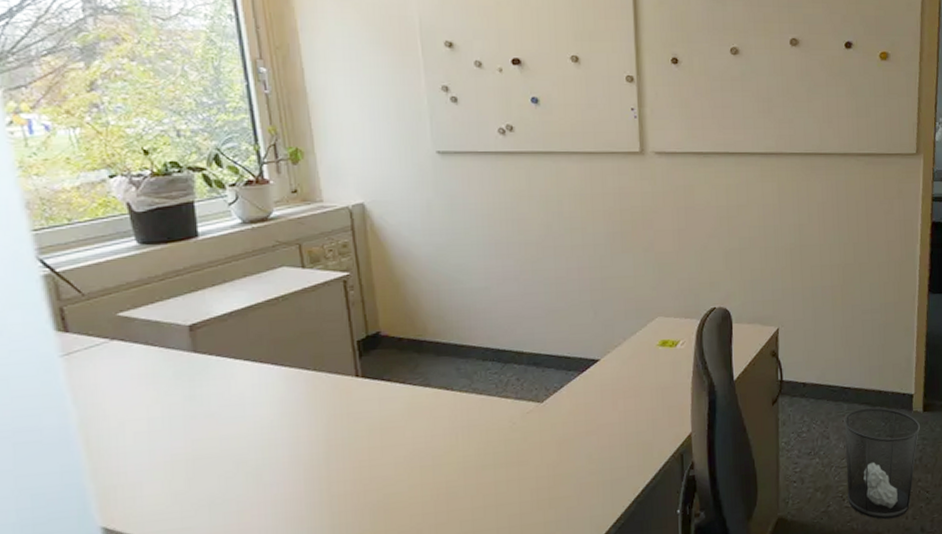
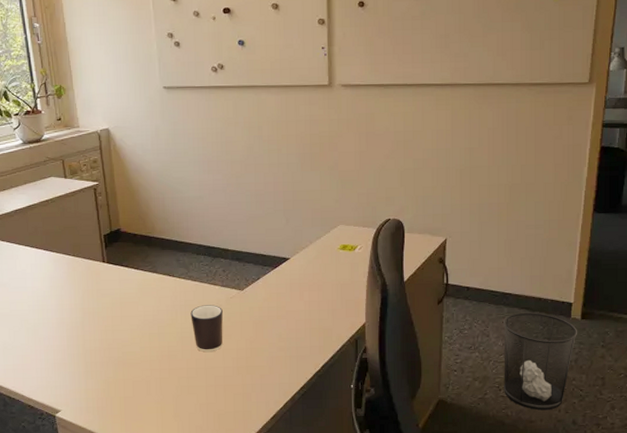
mug: none [475,423,519,485] -> present [190,305,223,352]

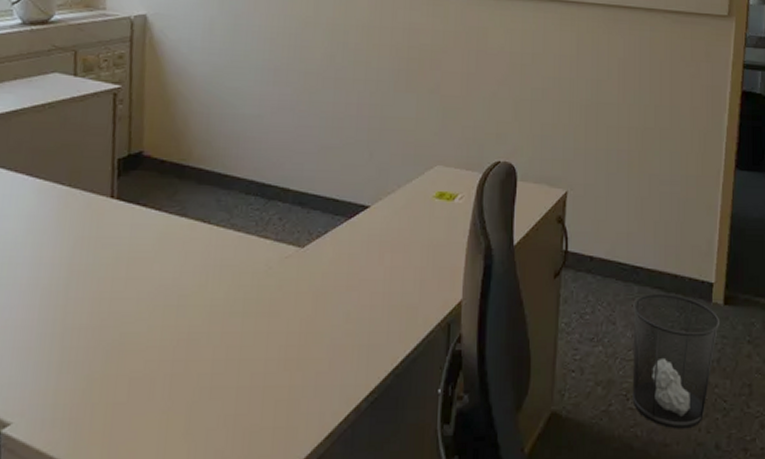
mug: present [190,305,223,352] -> none [226,266,273,336]

